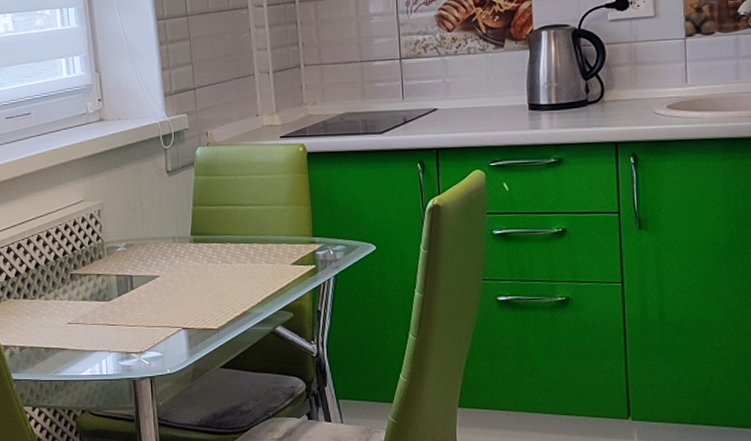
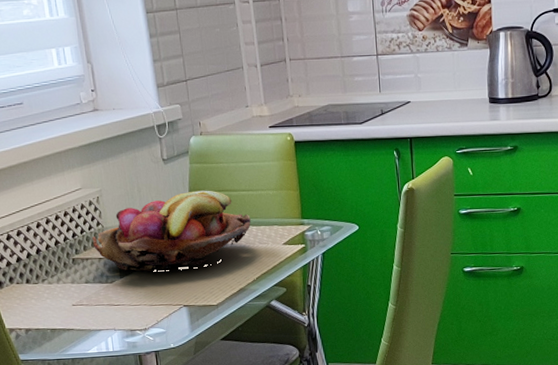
fruit basket: none [91,204,257,290] -> present [92,190,251,271]

